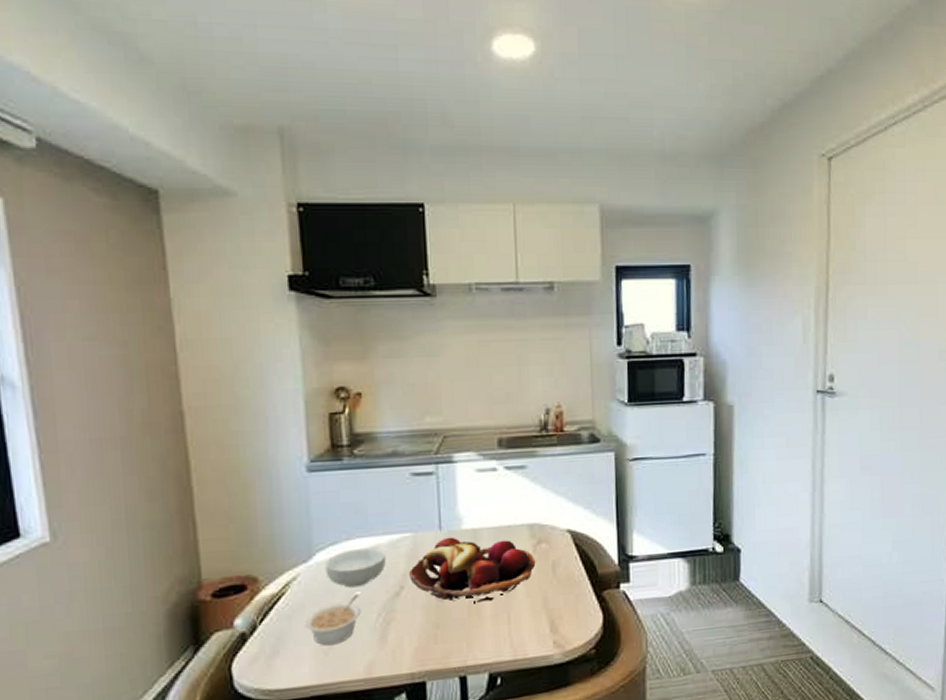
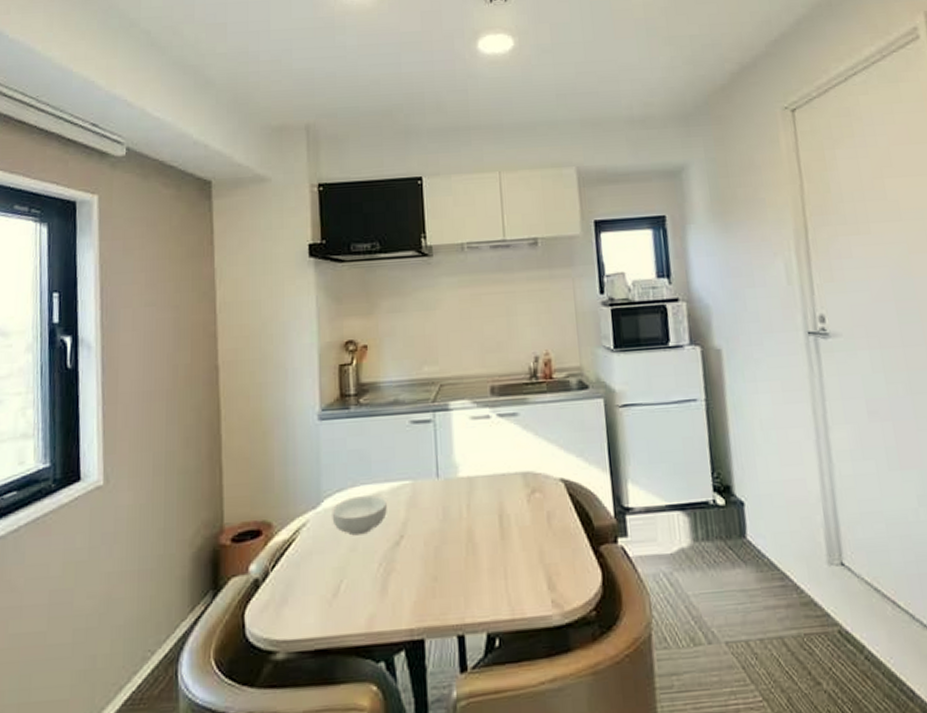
legume: present [304,593,362,646] -> none [311,542,364,596]
fruit basket: present [409,537,536,602] -> none [409,485,531,554]

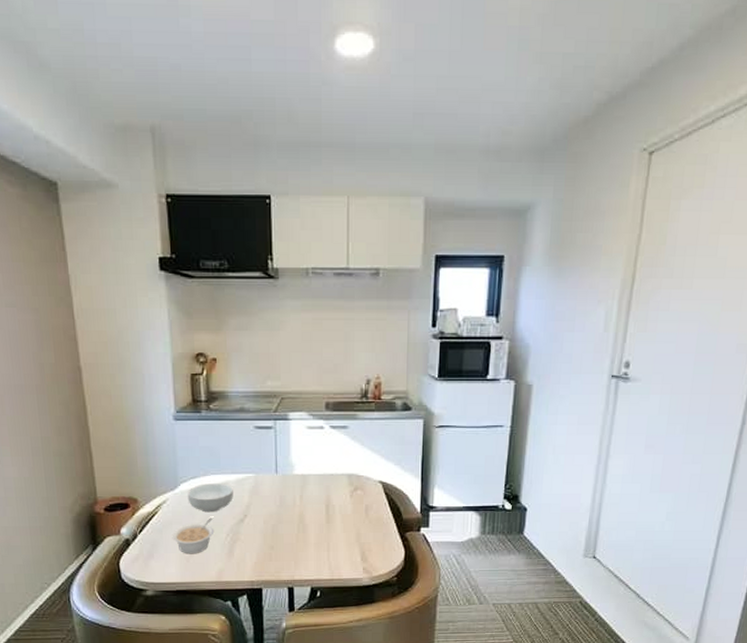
legume: none [311,542,364,596] -> present [172,517,214,554]

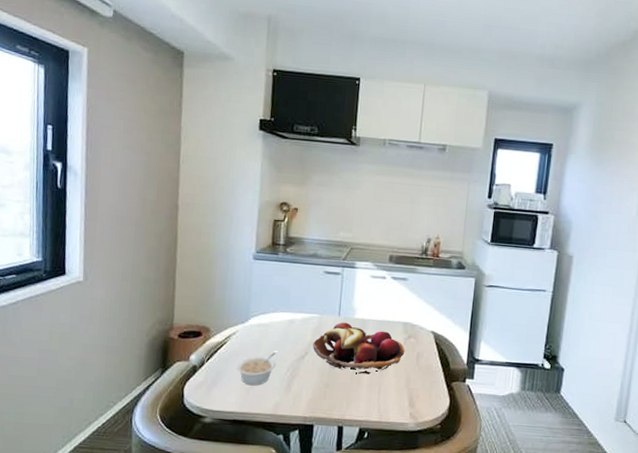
cereal bowl: present [187,483,233,513] -> none [255,319,298,348]
fruit basket: none [251,479,352,532] -> present [313,322,405,374]

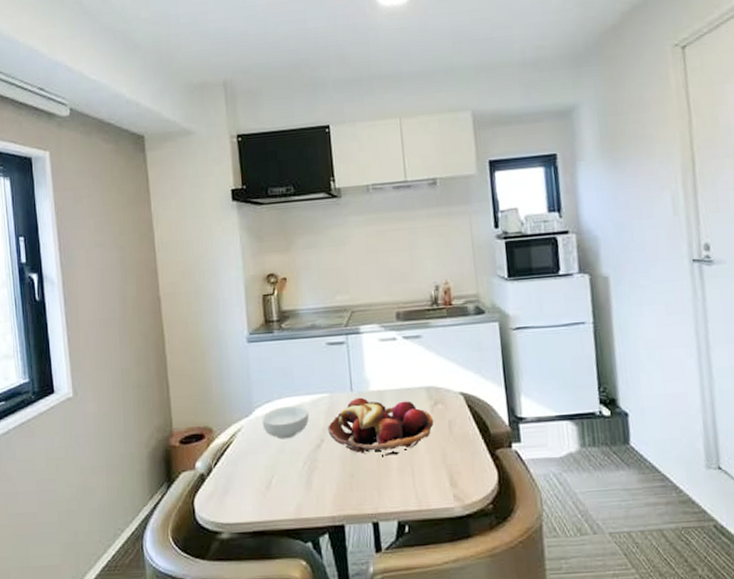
legume: present [236,352,276,386] -> none [247,444,291,488]
cereal bowl: none [255,319,298,348] -> present [262,406,309,439]

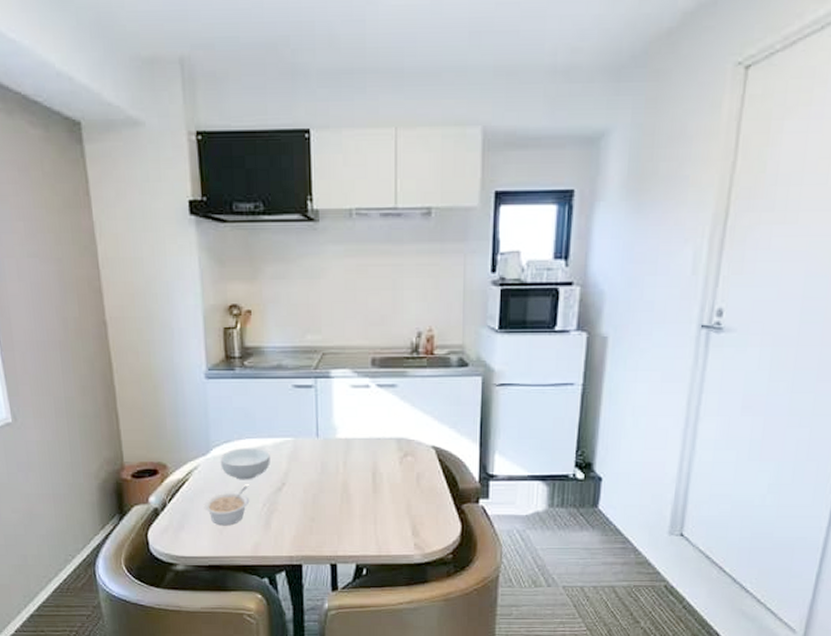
legume: none [247,444,291,488] -> present [203,485,250,526]
fruit basket: present [328,397,434,456] -> none [290,444,402,503]

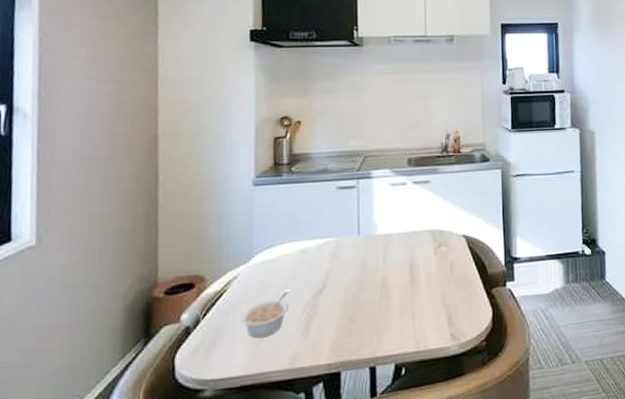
cereal bowl: present [220,448,270,480] -> none [262,251,312,286]

